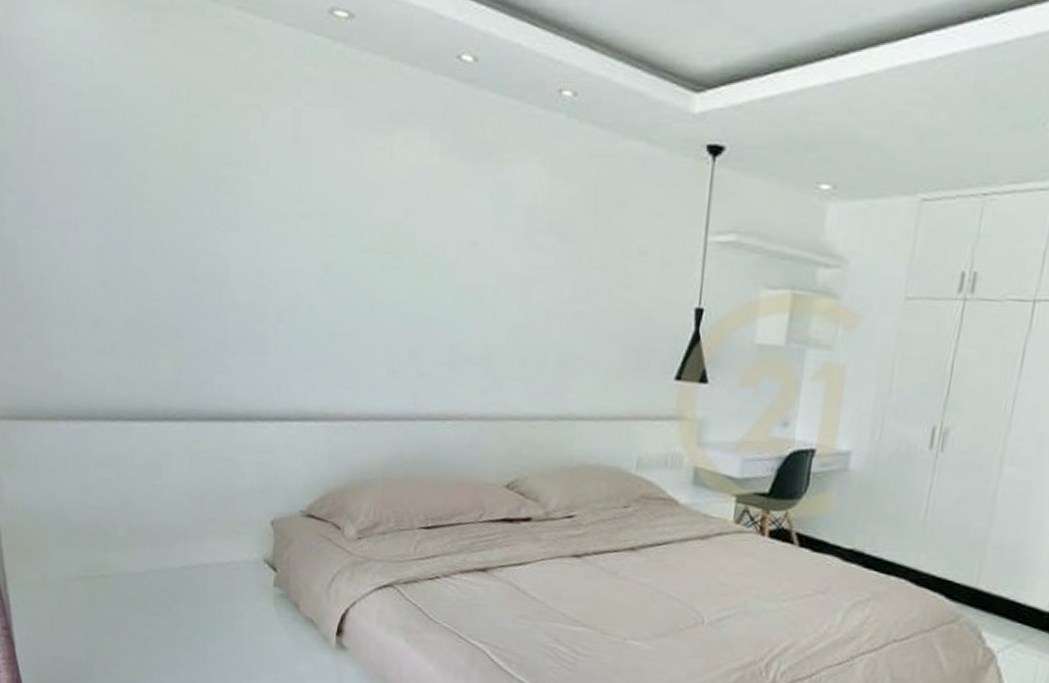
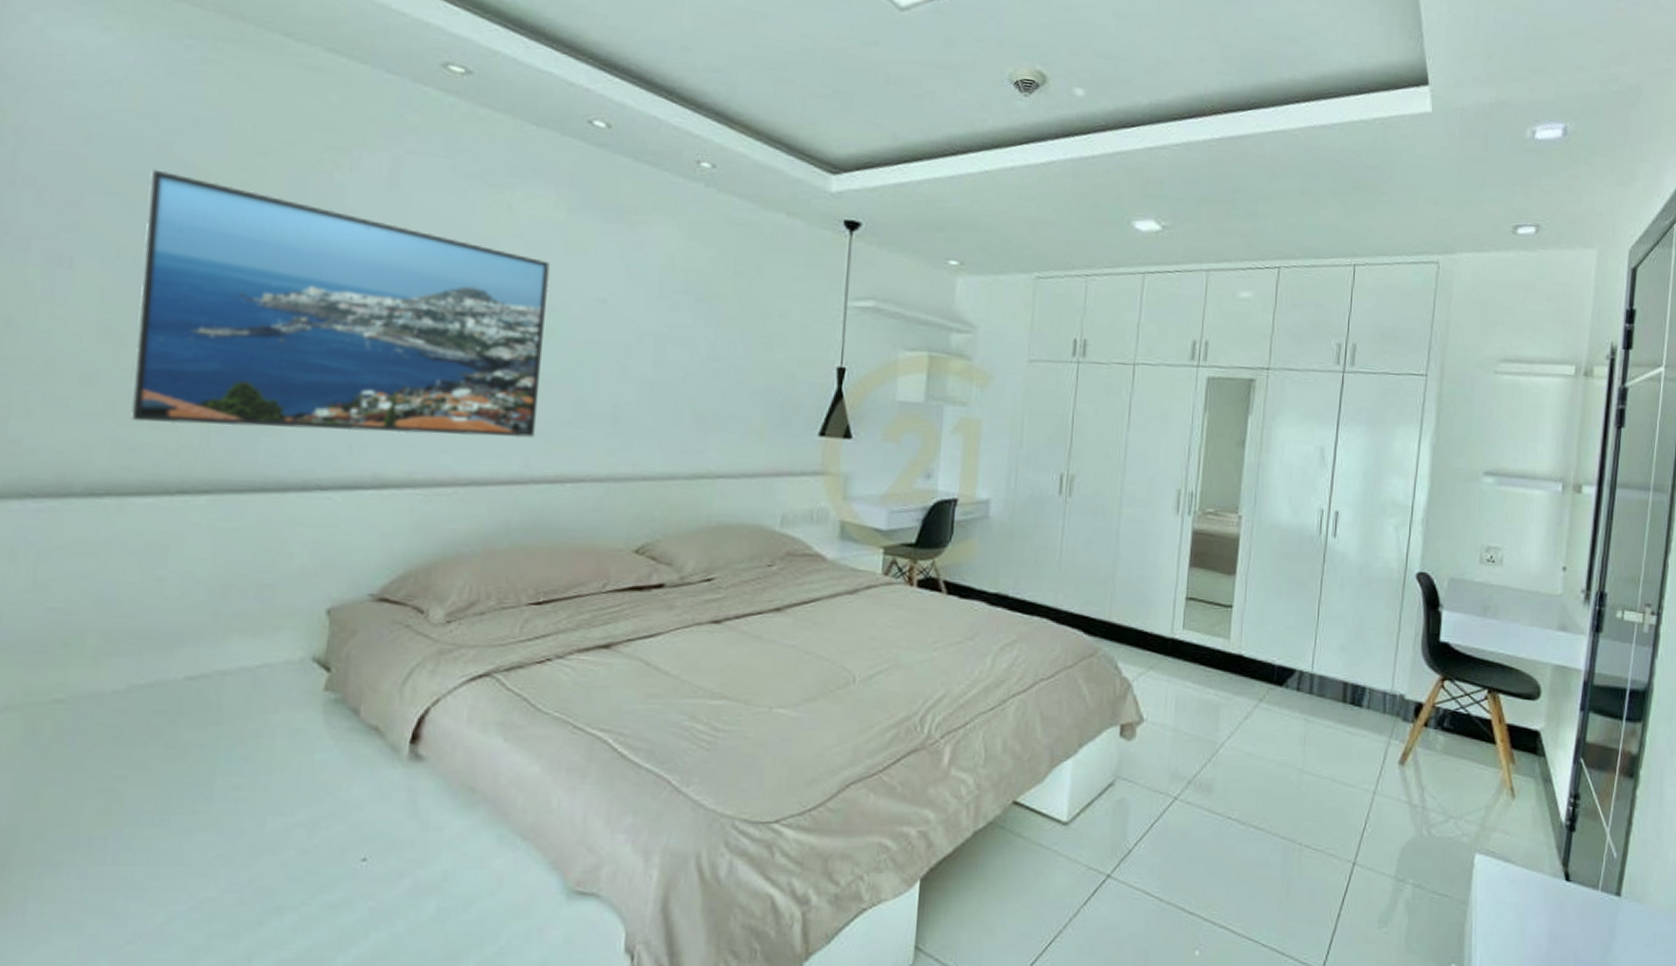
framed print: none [120,138,428,378] -> present [131,169,551,438]

